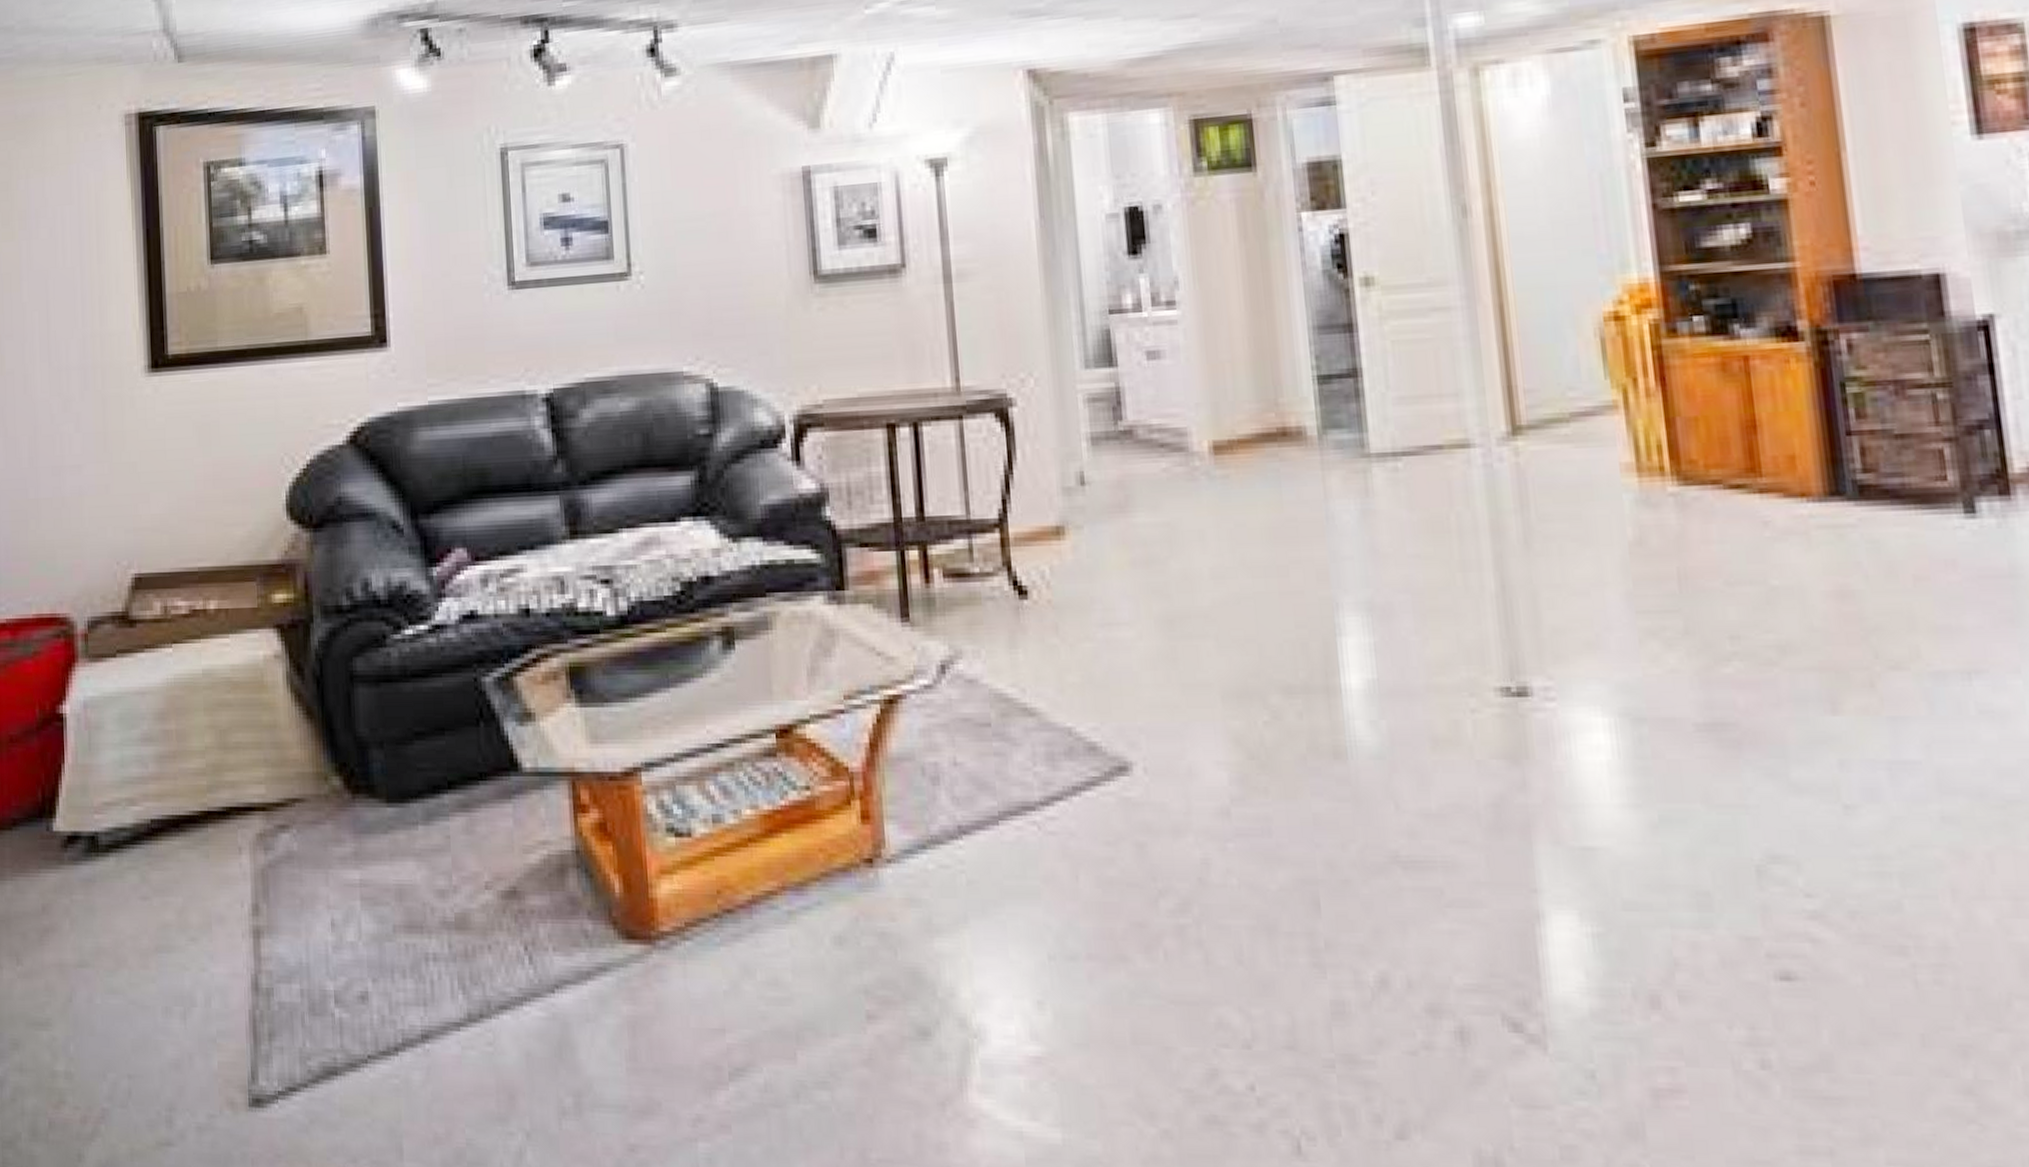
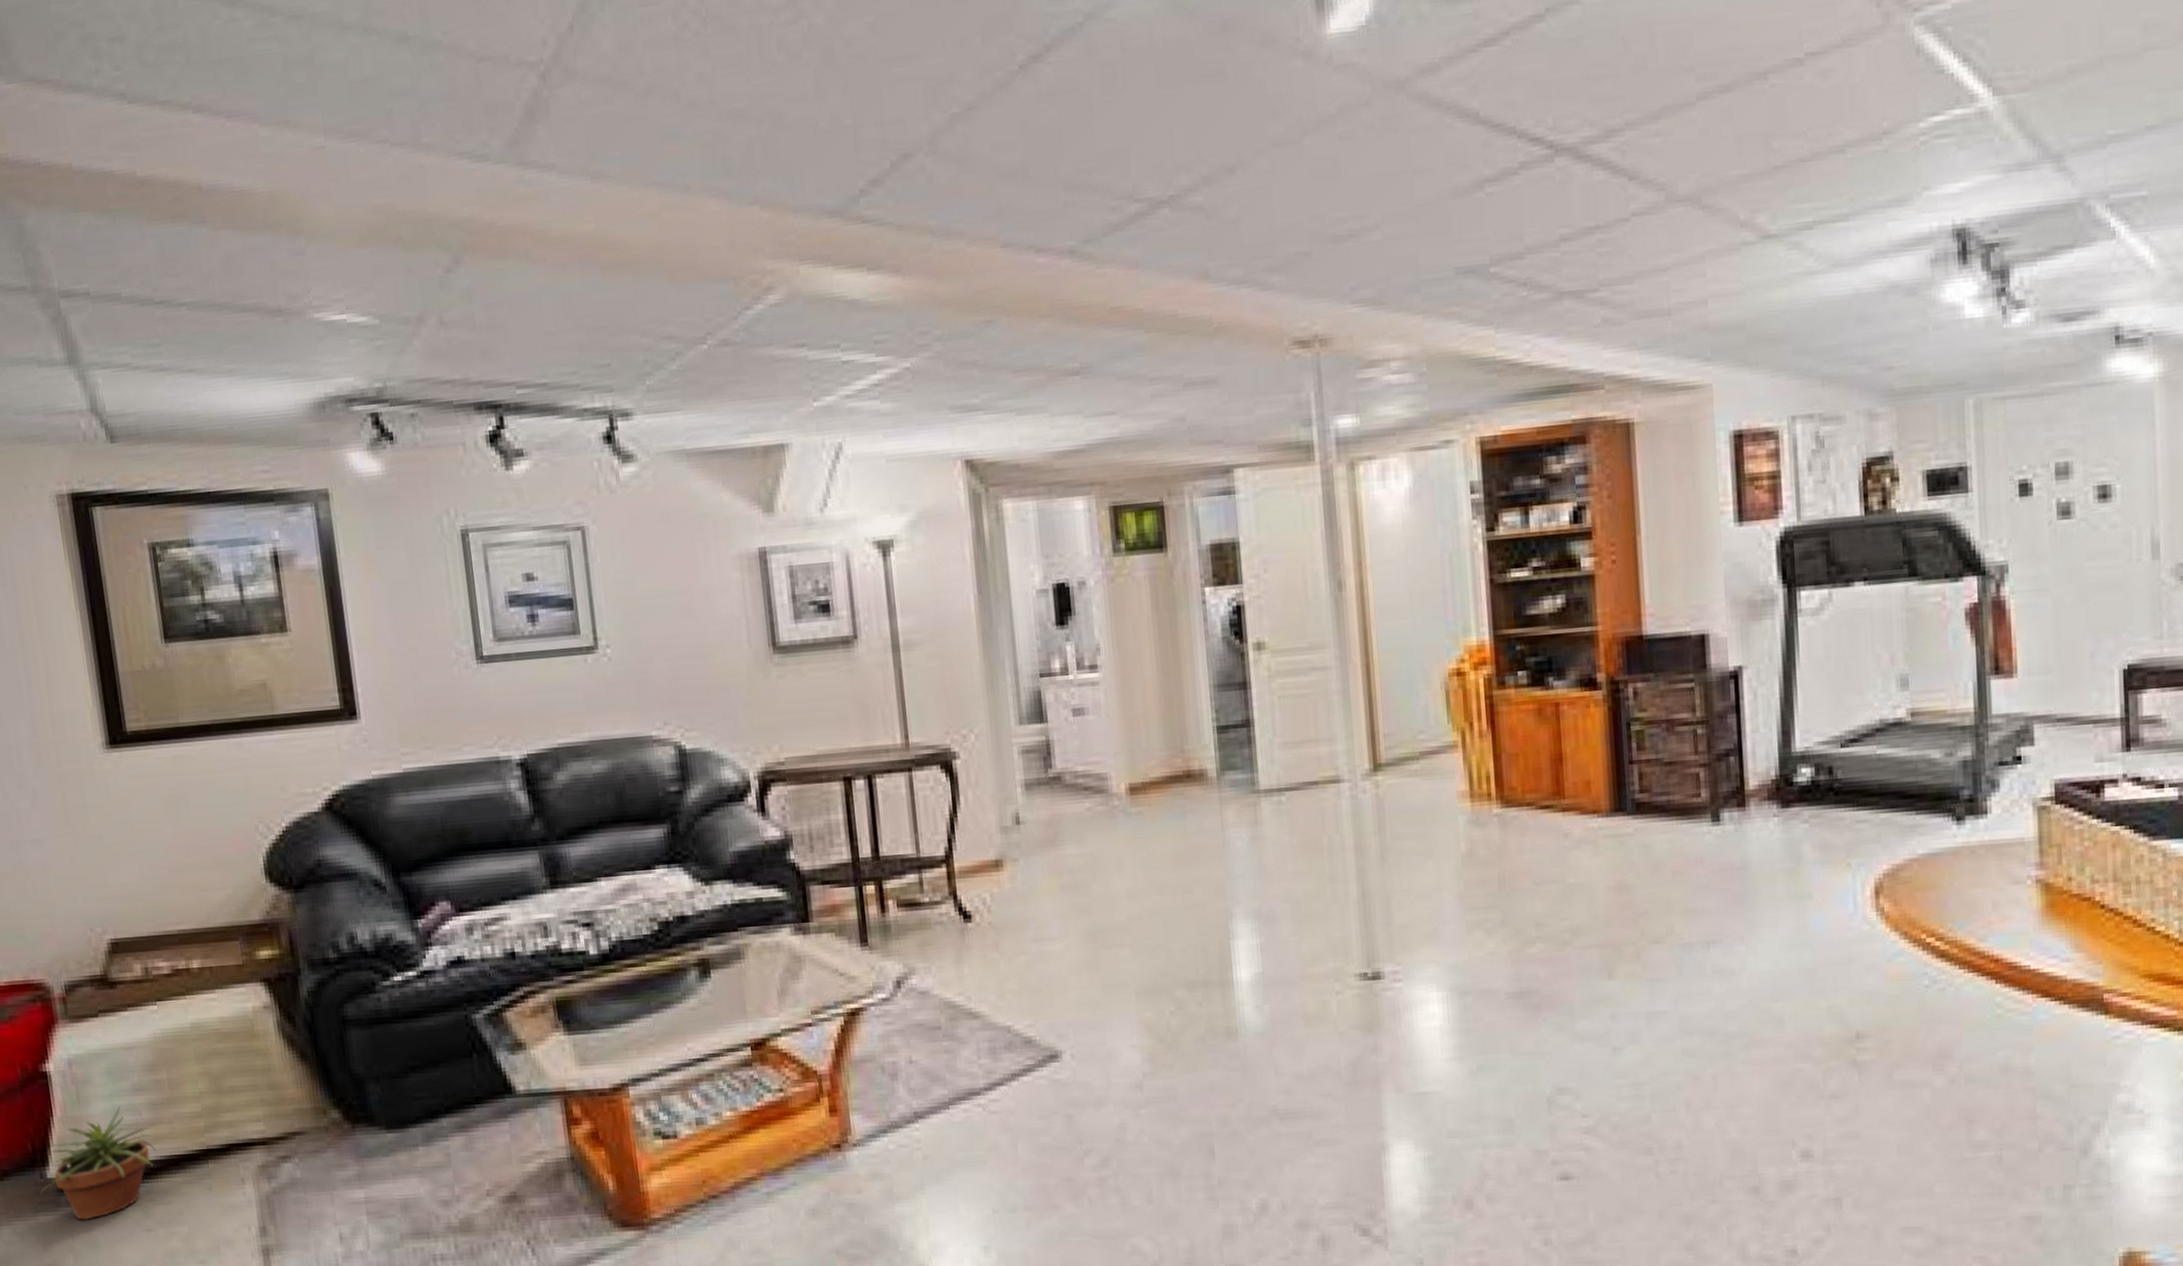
potted plant: none [44,756,167,881] -> present [39,1106,162,1220]

